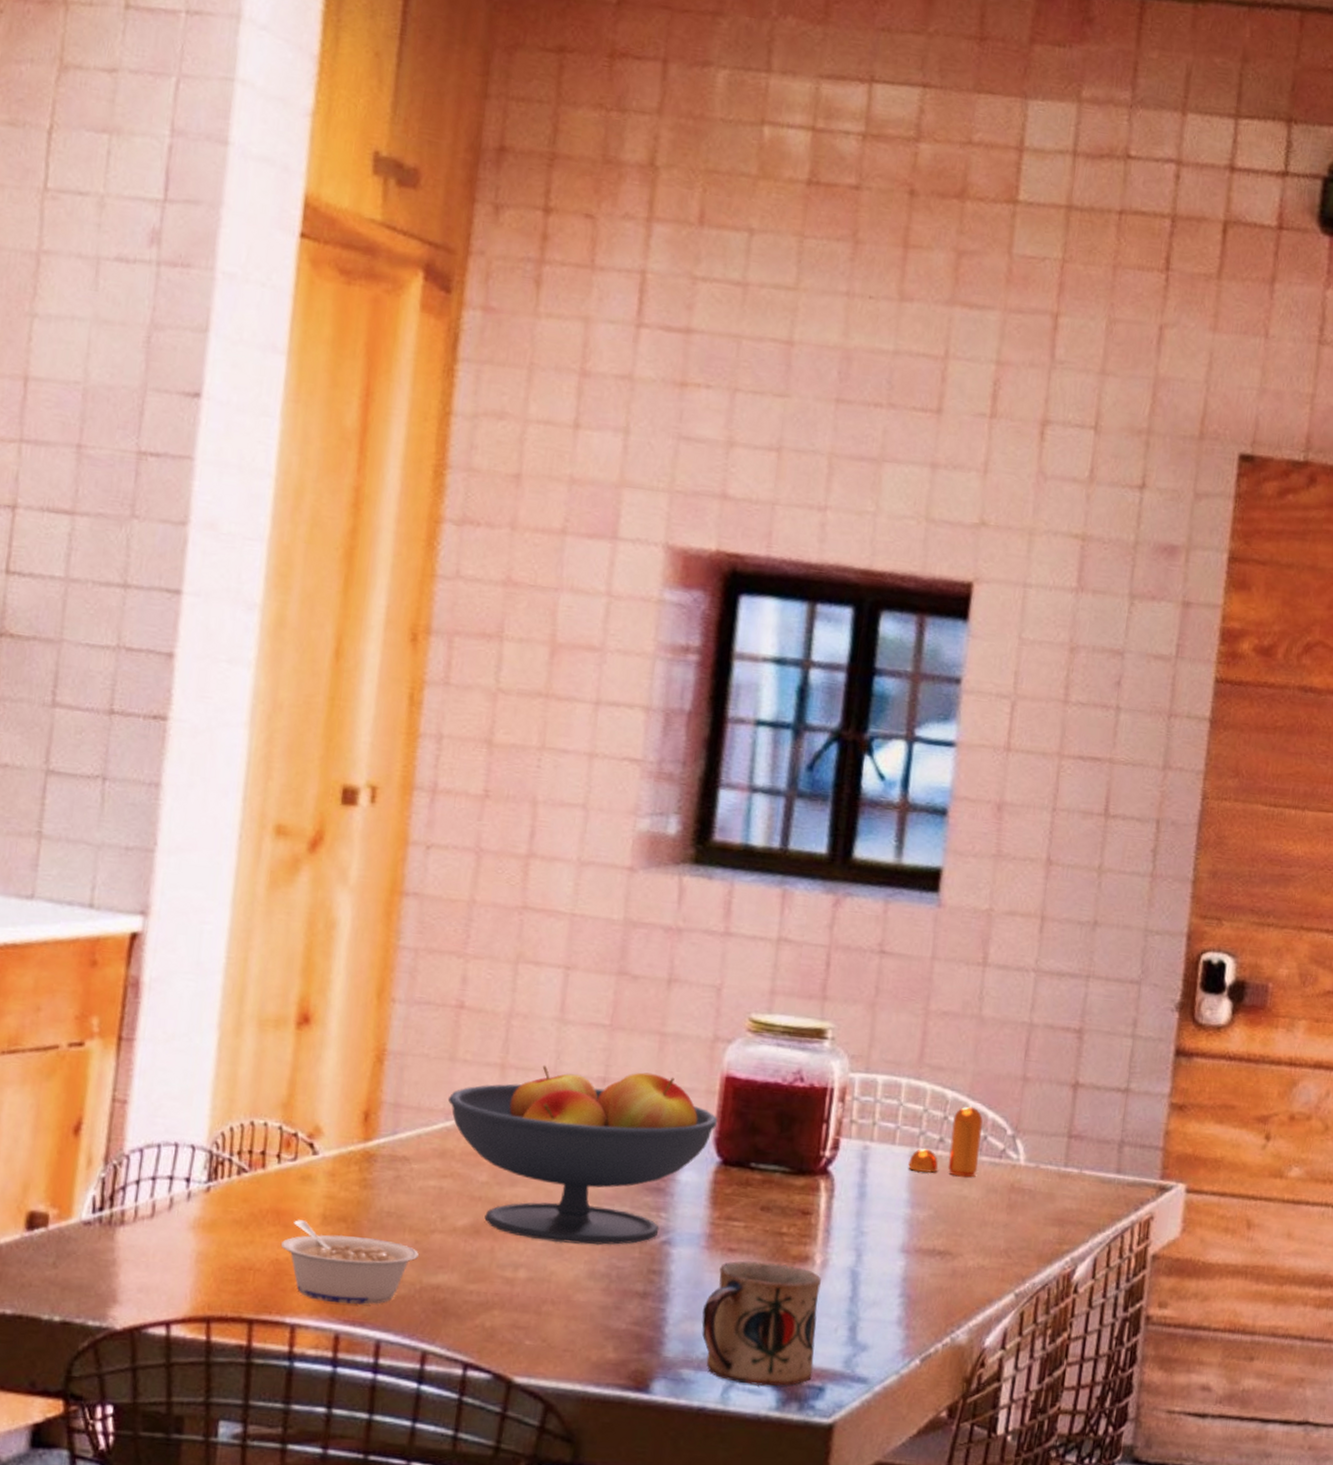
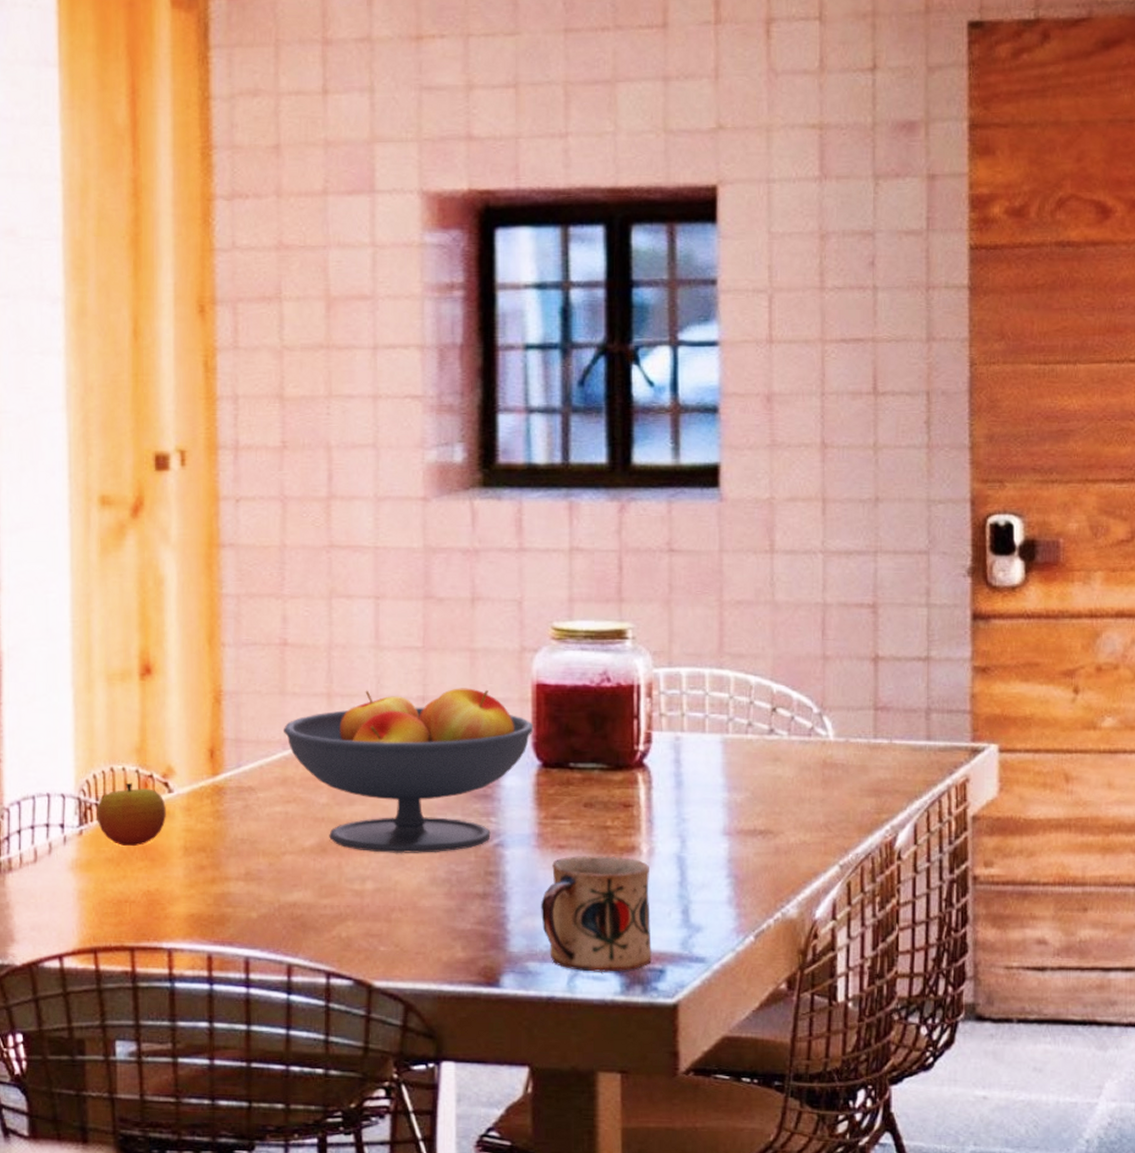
apple: none [228,1139,308,1210] -> present [96,782,166,847]
legume: present [280,1220,419,1305] -> none [150,853,274,927]
pepper shaker: present [908,1106,983,1178] -> none [720,689,789,758]

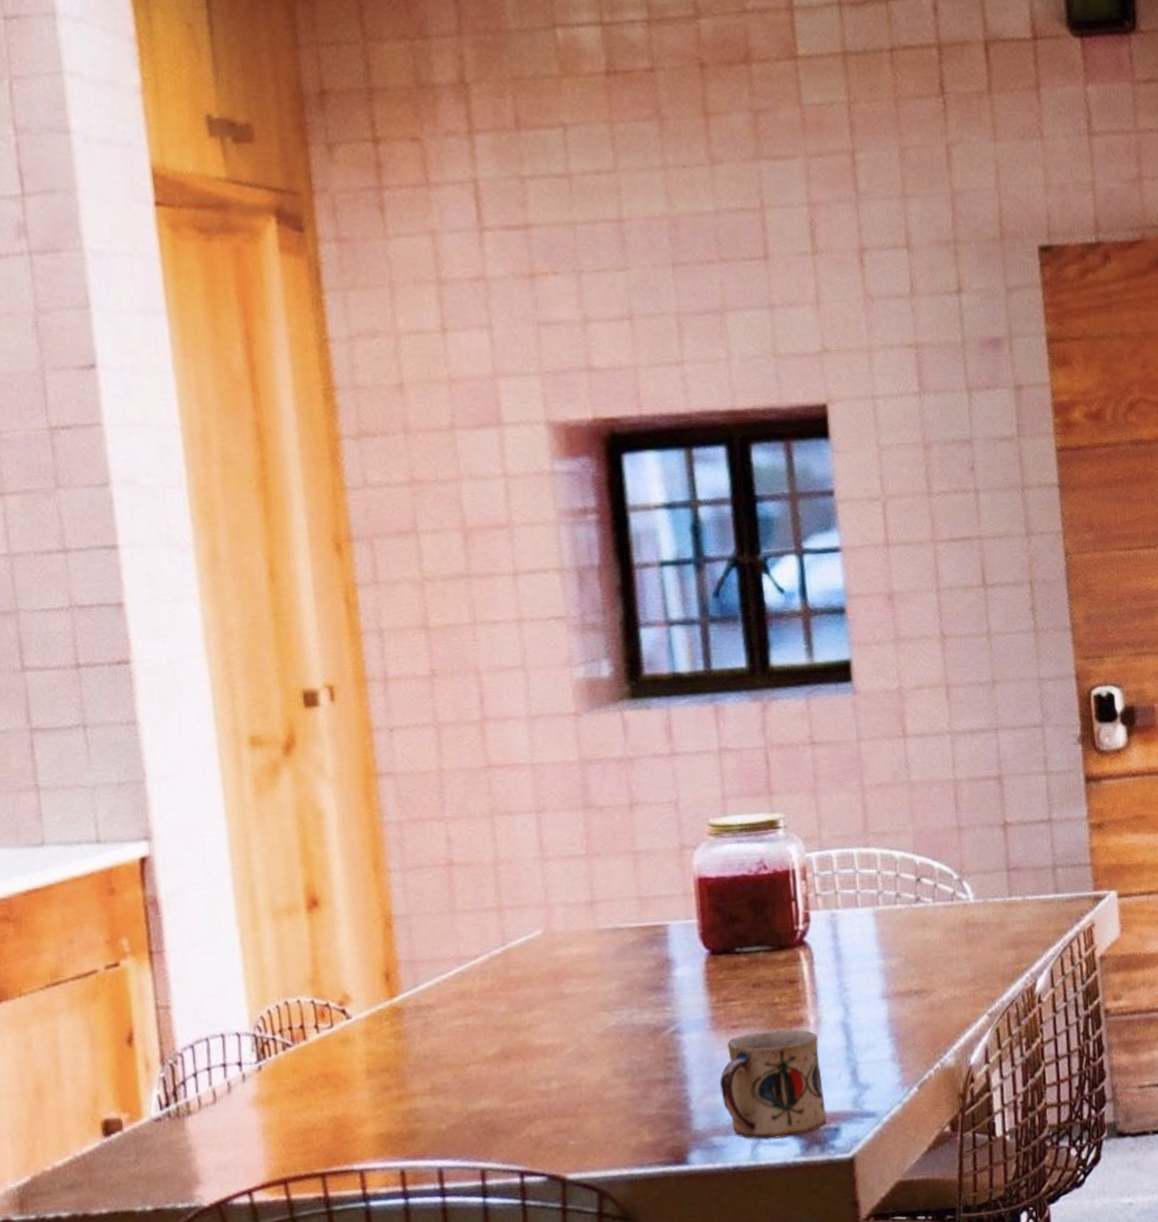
apple: present [96,782,166,847] -> none [274,1013,346,1076]
fruit bowl: present [282,688,534,853] -> none [456,888,699,1053]

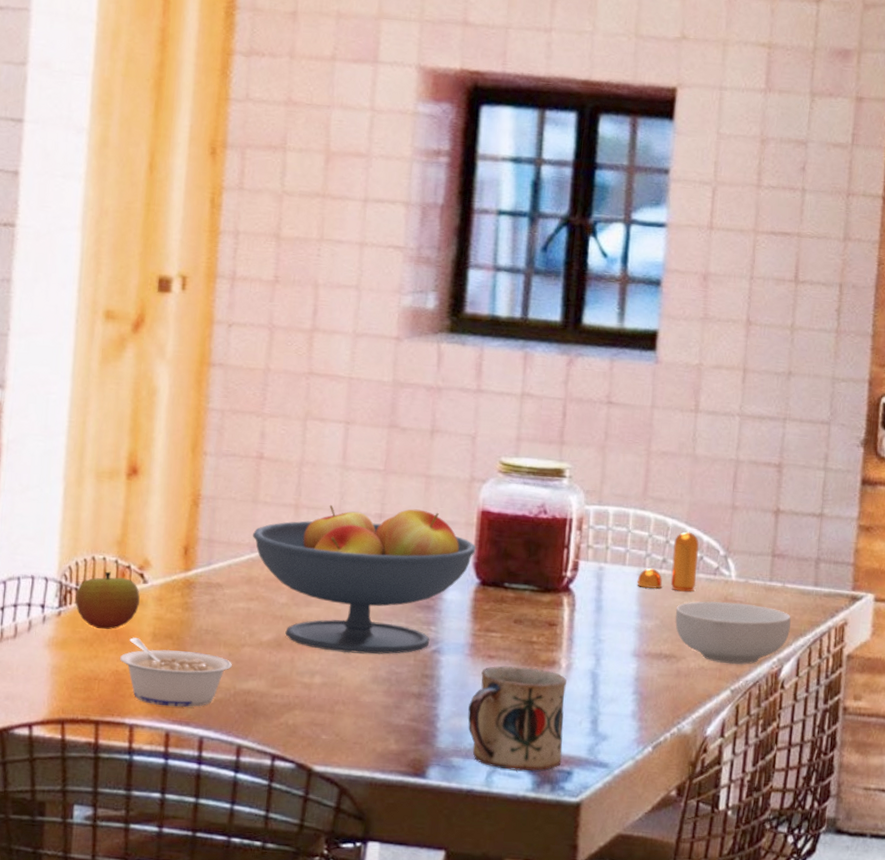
apple: none [274,1013,346,1076] -> present [75,571,140,630]
legume: none [335,1078,460,1145] -> present [119,637,232,707]
fruit bowl: none [456,888,699,1053] -> present [252,504,476,655]
pepper shaker: none [873,861,935,927] -> present [637,531,699,592]
cereal bowl: none [918,923,1038,989] -> present [675,601,791,665]

